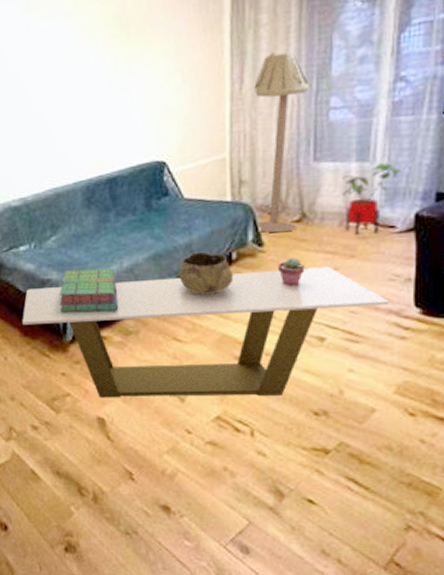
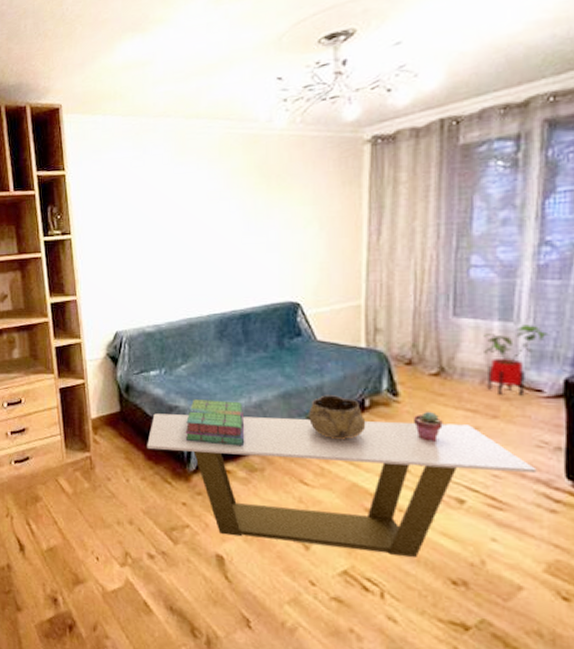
floor lamp: present [254,52,309,233] -> none [392,208,448,385]

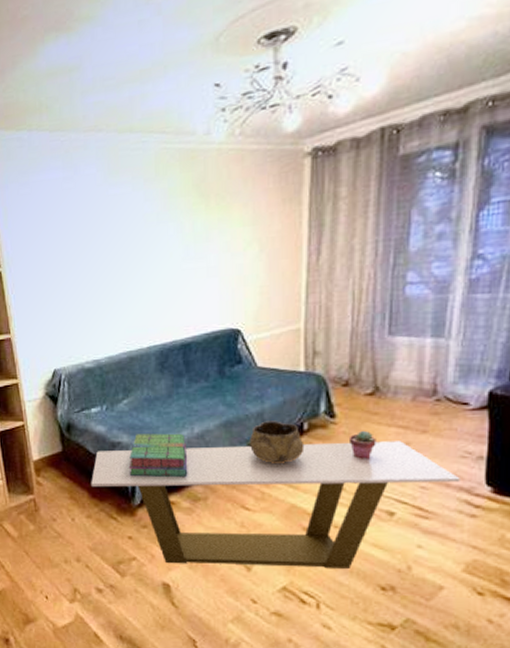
house plant: present [483,325,551,396] -> none [416,340,479,410]

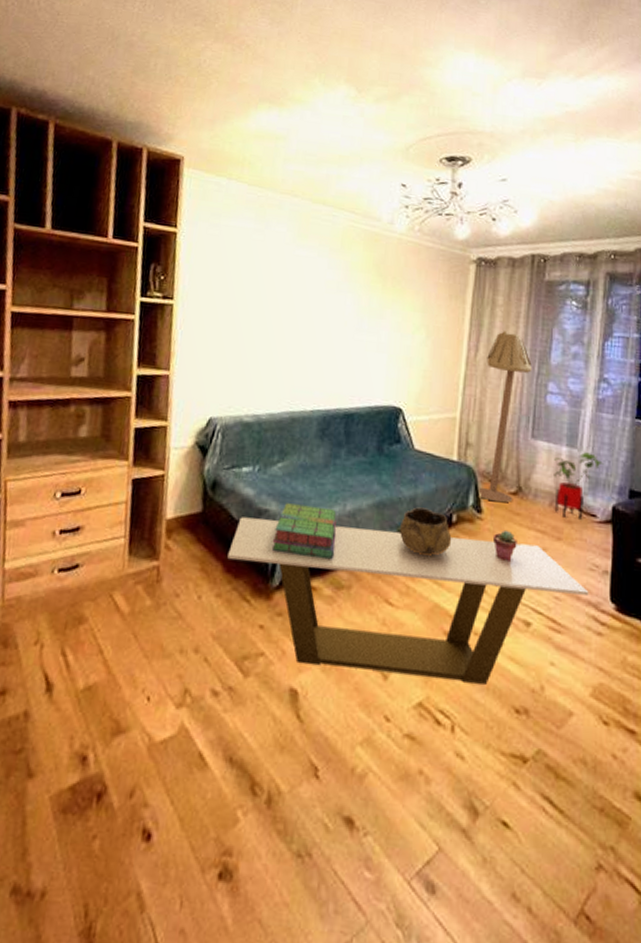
floor lamp: none [330,225,386,405] -> present [478,331,532,502]
house plant: none [416,340,479,410] -> present [554,452,605,520]

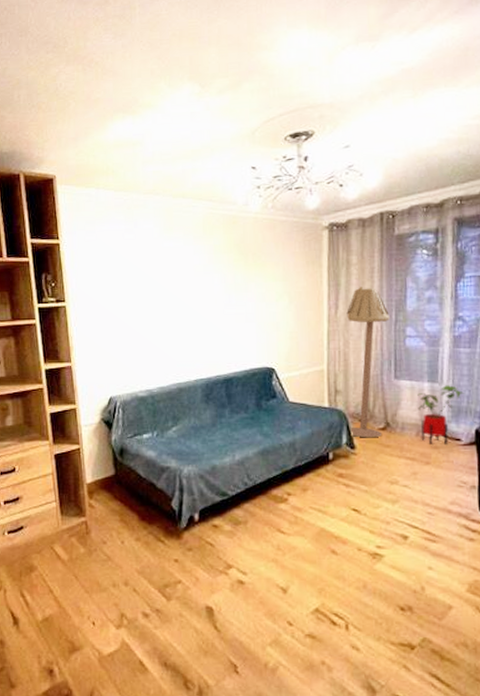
coffee table: present [227,517,589,685] -> none [141,471,459,590]
stack of books: present [271,503,337,560] -> none [176,459,230,502]
decorative bowl: present [400,507,452,556] -> none [284,450,331,489]
potted succulent: present [492,529,517,563] -> none [366,460,390,488]

